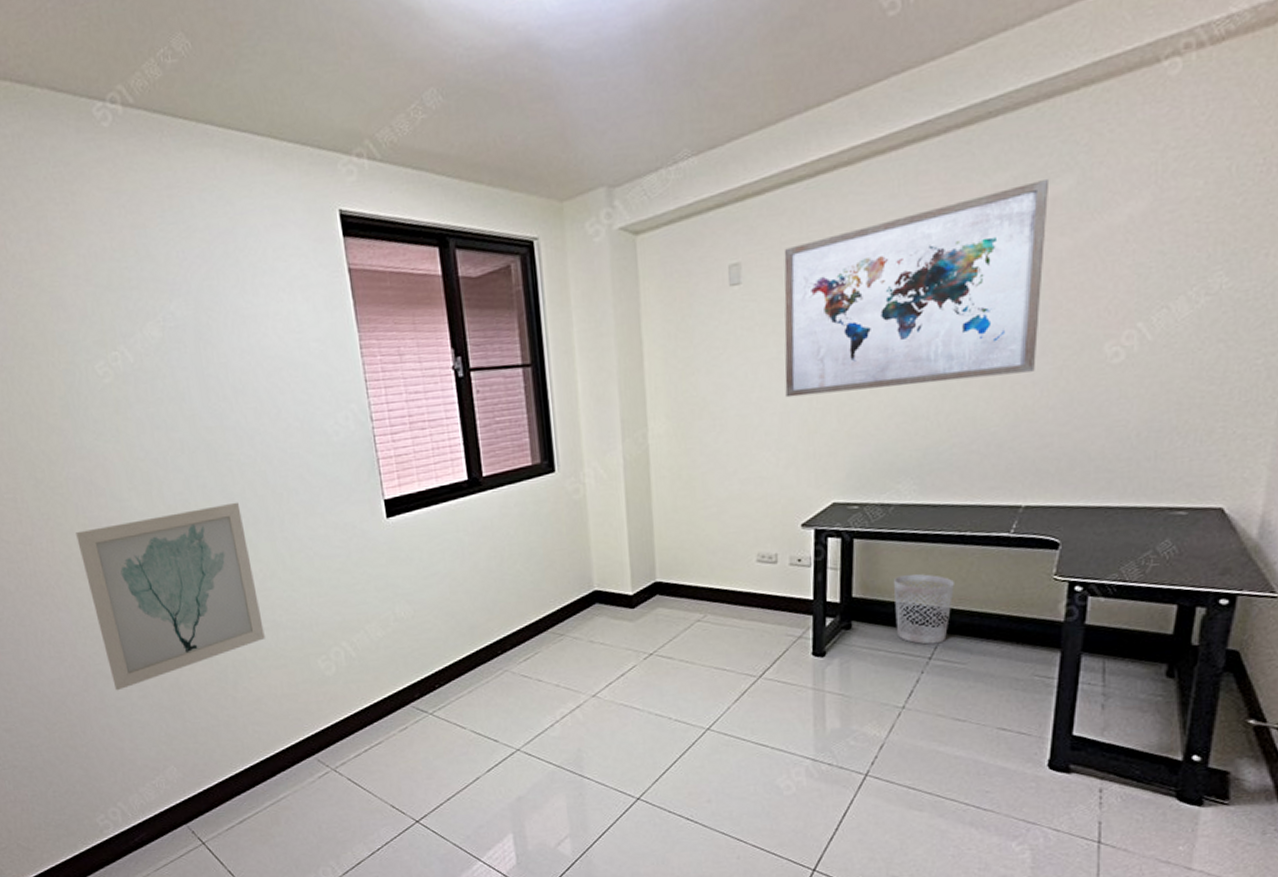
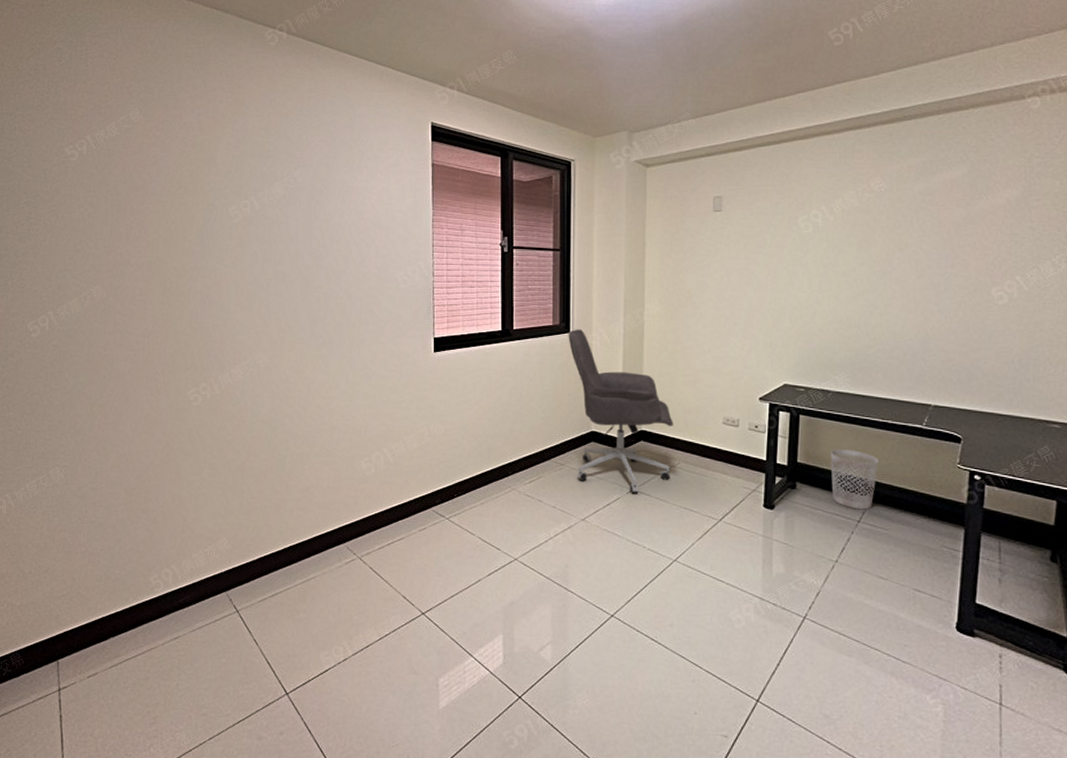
wall art: present [76,502,265,691] -> none [186,325,322,467]
office chair: none [553,465,696,659] -> present [568,329,674,494]
wall art: present [784,178,1050,398] -> none [751,166,949,302]

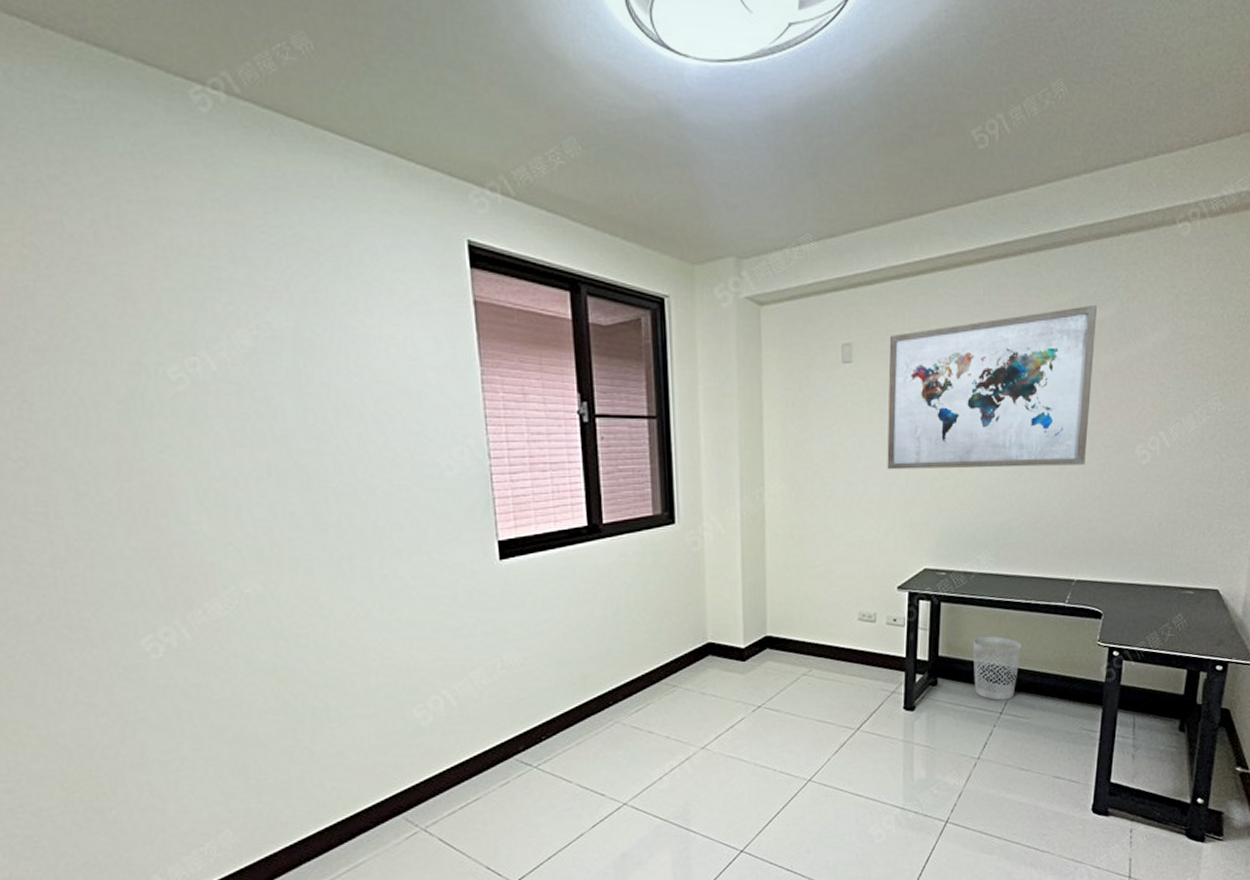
office chair: present [568,329,674,494] -> none [673,518,804,712]
wall art: none [751,166,949,302] -> present [887,304,1098,470]

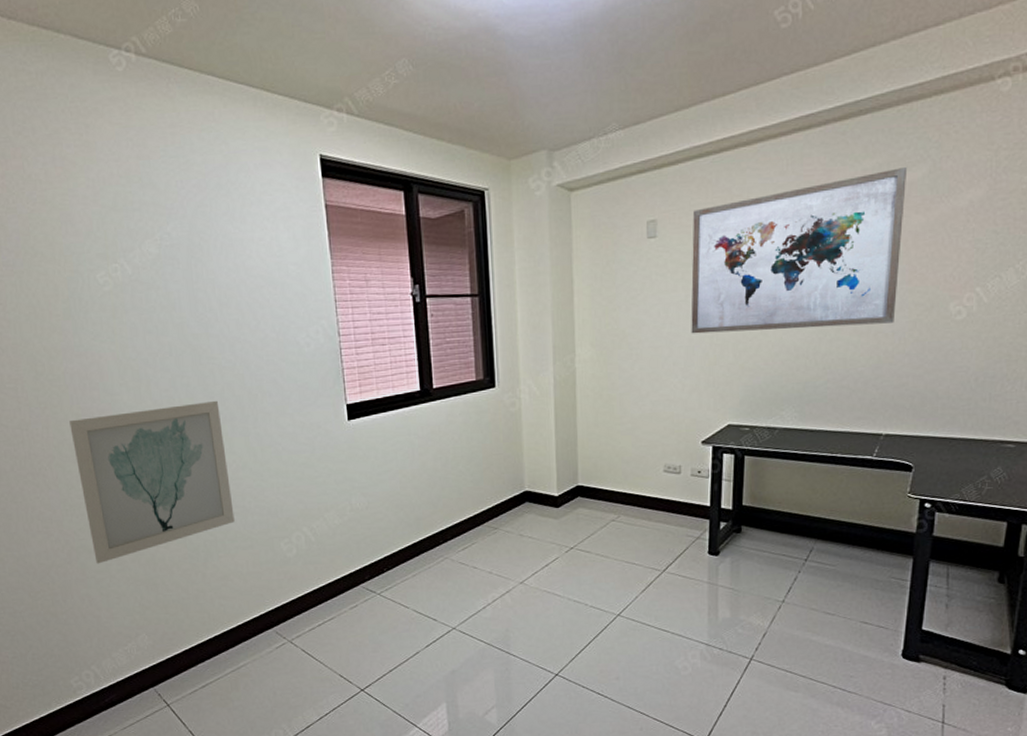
wall art: none [125,533,353,743] -> present [69,400,235,564]
wastebasket: present [972,636,1021,701] -> none [776,487,827,548]

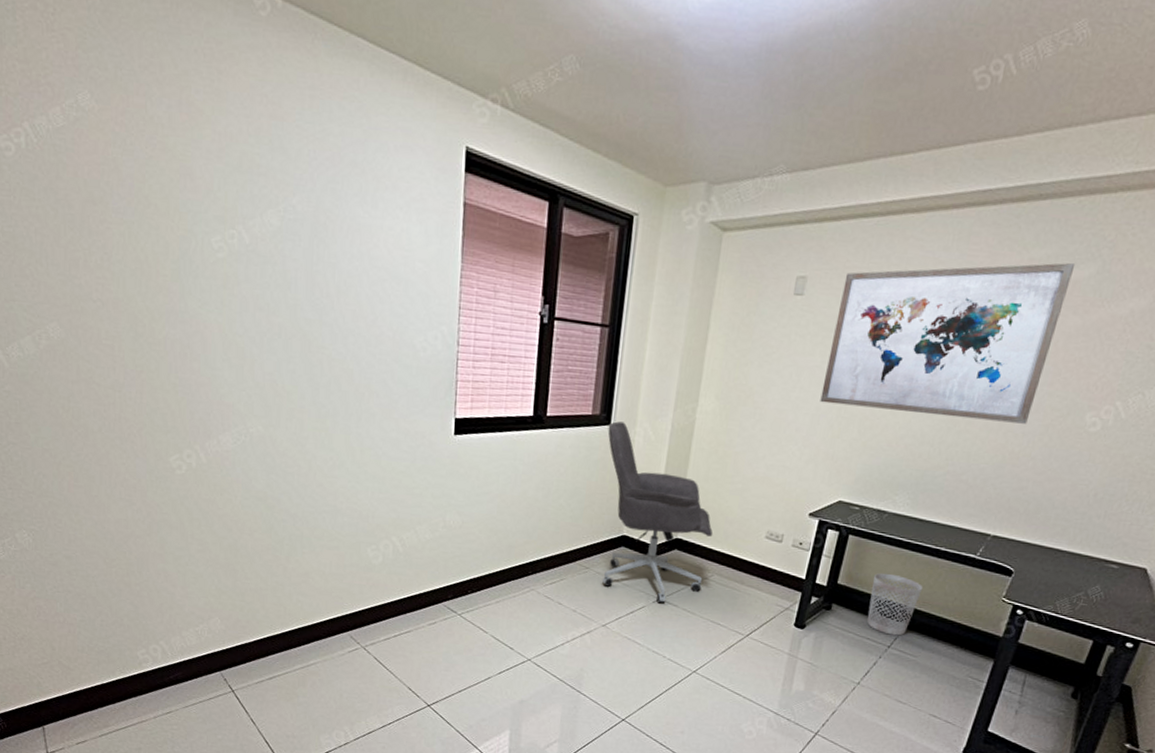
wall art: present [69,400,235,564] -> none [165,388,324,541]
office chair: none [493,382,613,552] -> present [601,421,713,604]
wastebasket: none [776,487,827,548] -> present [867,573,923,636]

